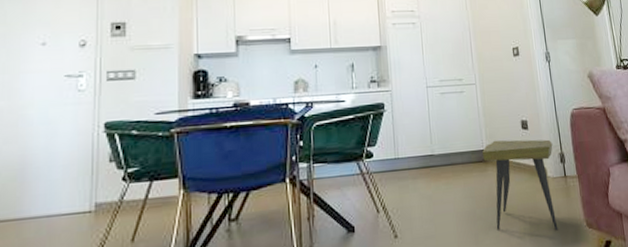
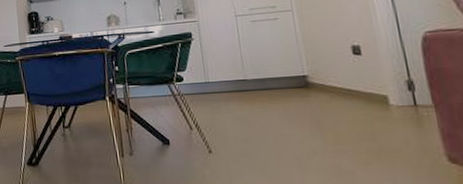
side table: present [482,139,559,231] -> none [303,65,407,162]

